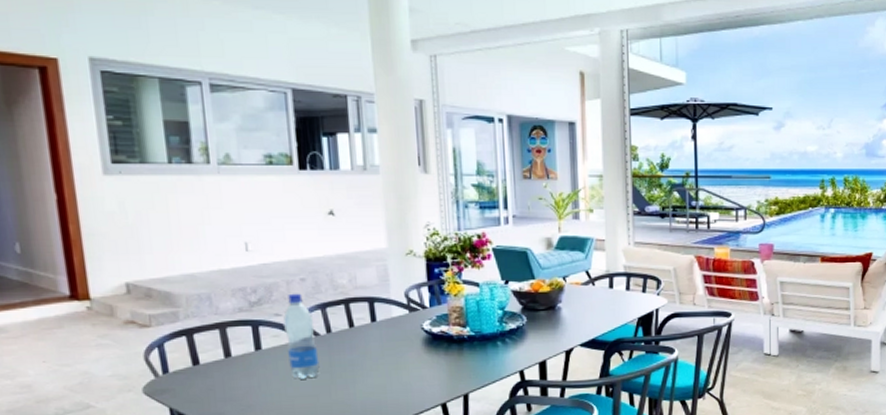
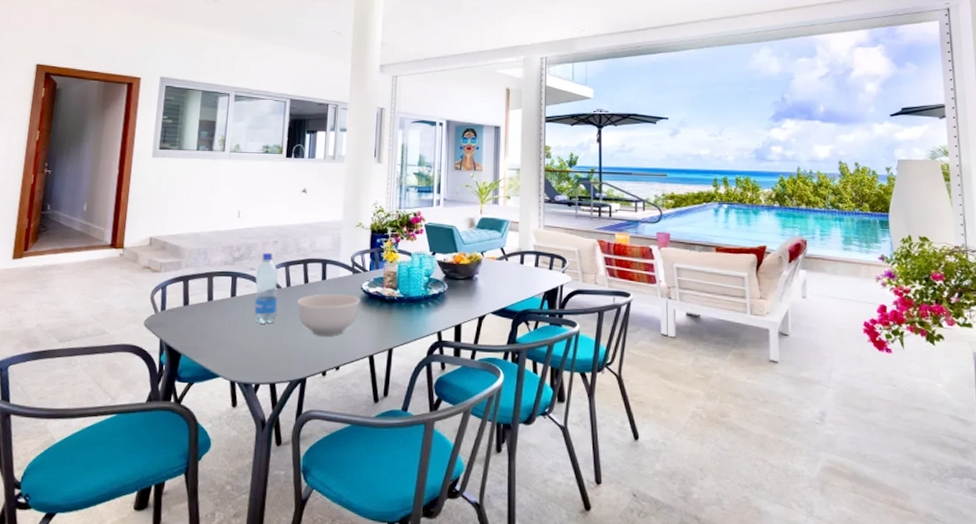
bowl: none [343,337,423,387] -> present [297,294,361,336]

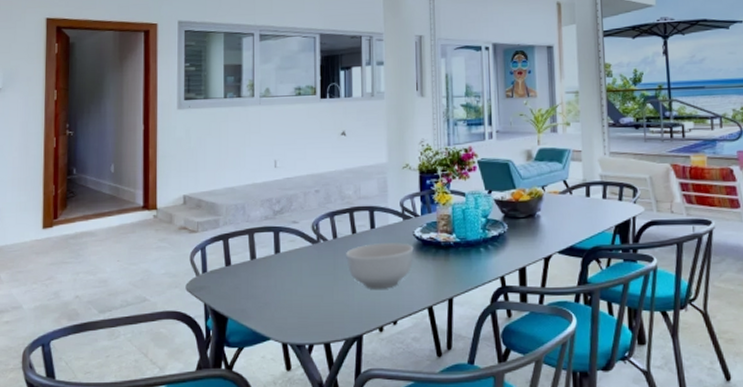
bottle: present [254,252,279,325] -> none [299,203,326,281]

